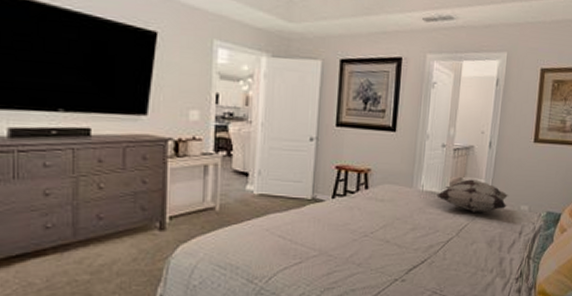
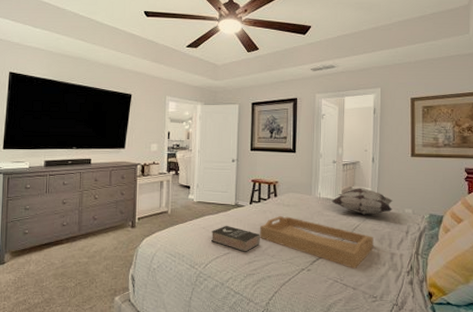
book: none [278,226,344,261] -> present [211,225,260,252]
serving tray: none [342,214,483,277] -> present [259,216,374,268]

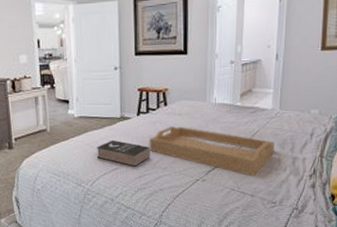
decorative pillow: present [331,188,393,215] -> none [228,89,297,119]

